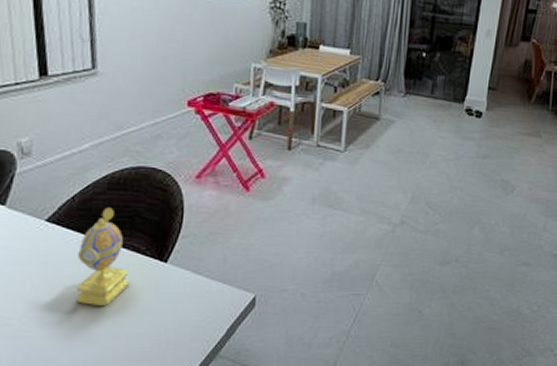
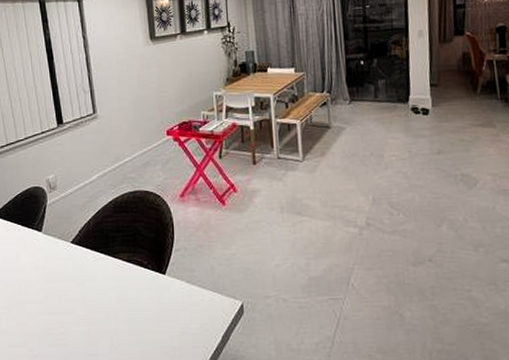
decorative egg: present [76,207,130,307] -> none [96,228,138,317]

